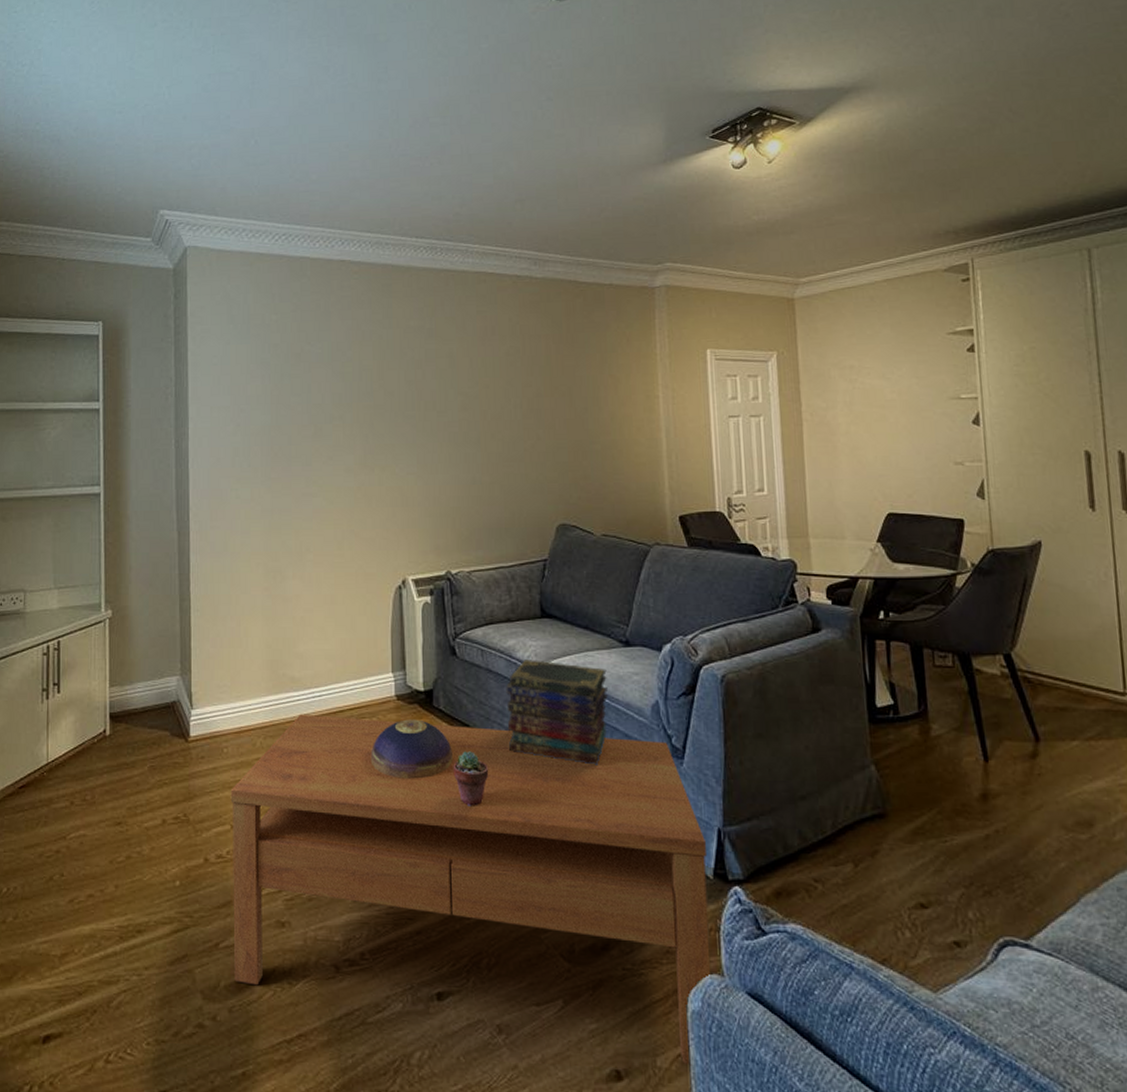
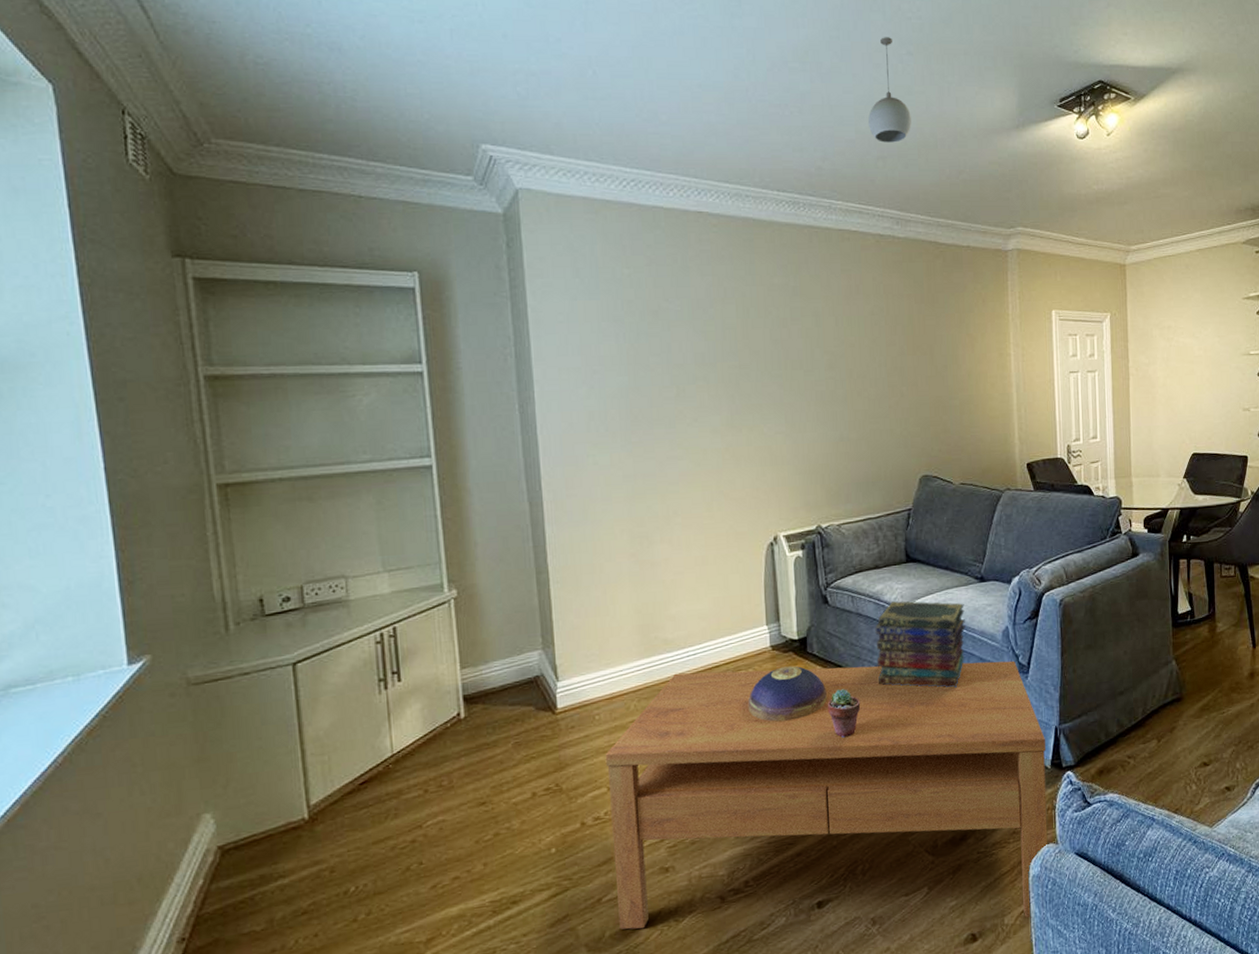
pendant light: none [507,86,551,186] -> present [868,37,912,143]

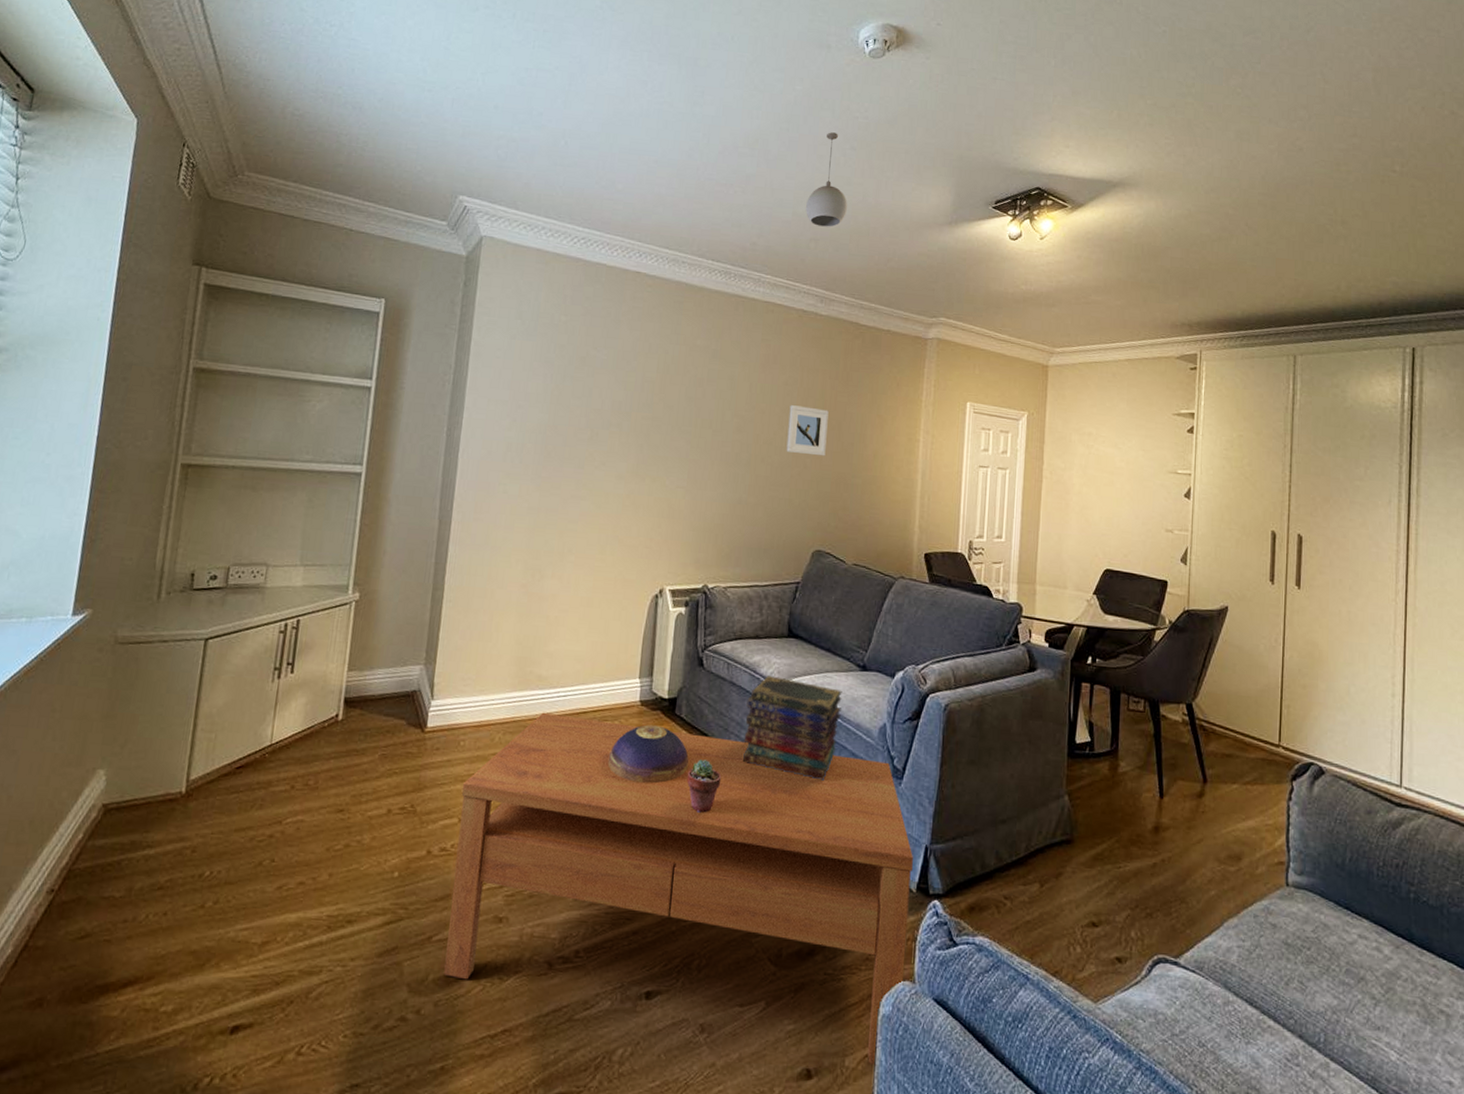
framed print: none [879,334,921,383] -> present [786,405,829,457]

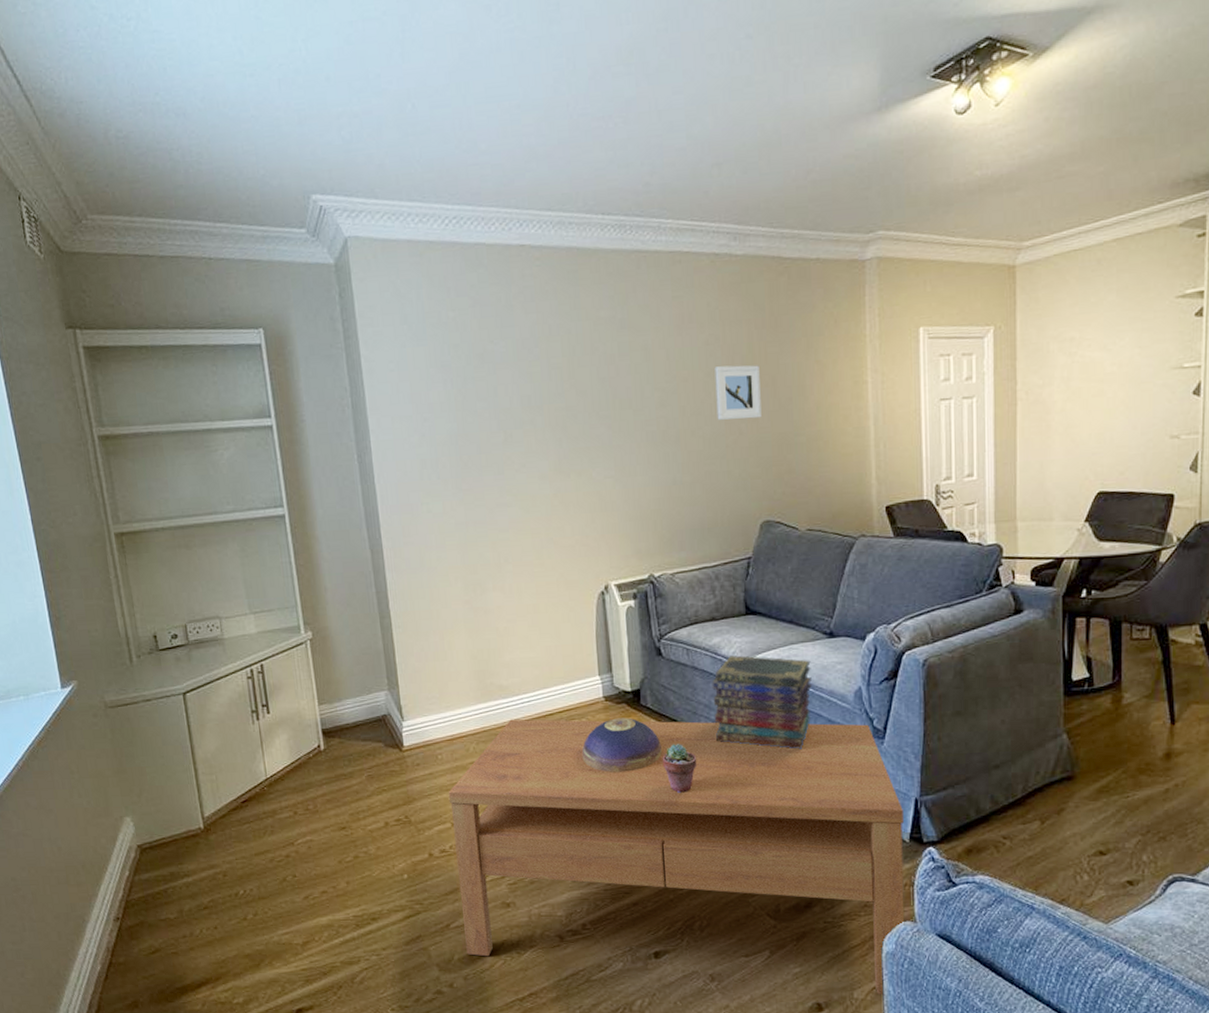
pendant light: present [806,132,847,227] -> none [701,20,751,147]

